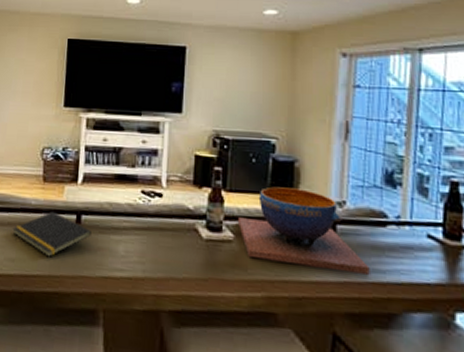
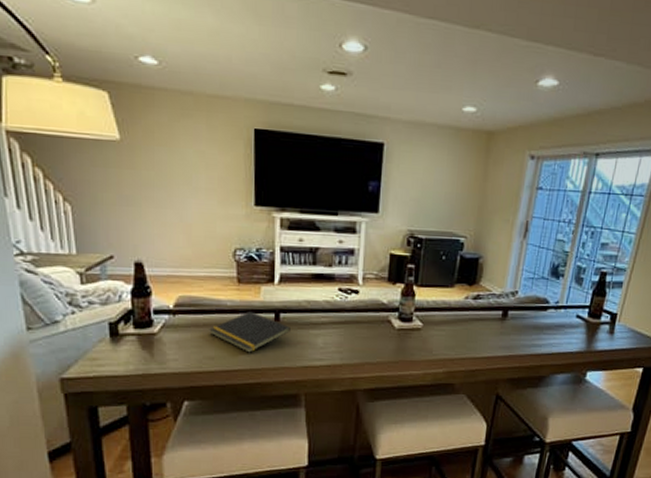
decorative bowl: present [237,186,370,275] -> none [426,281,530,349]

